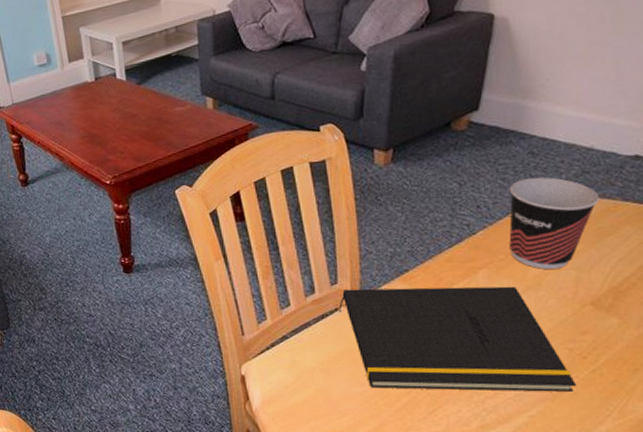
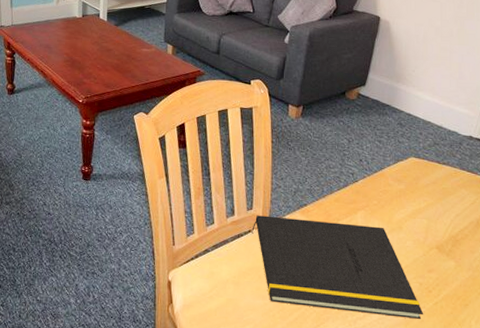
cup: present [509,177,600,270] -> none [381,142,445,217]

